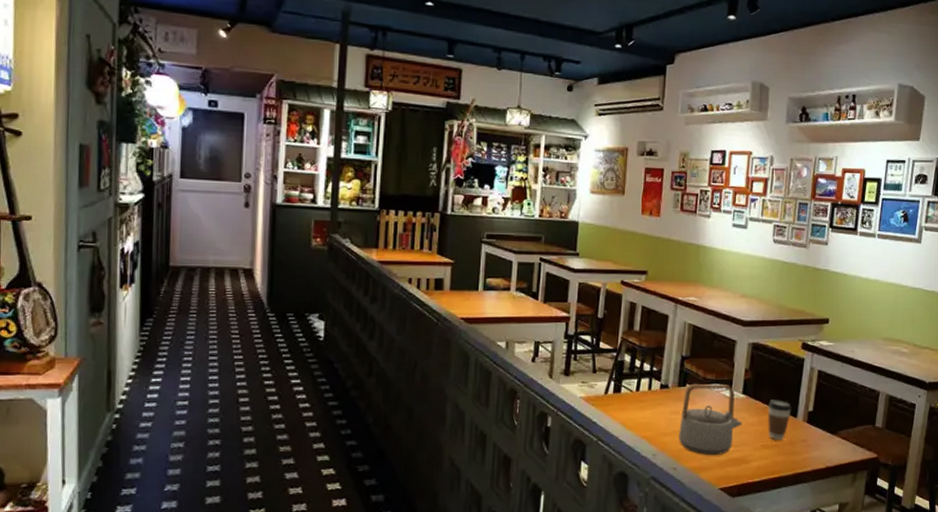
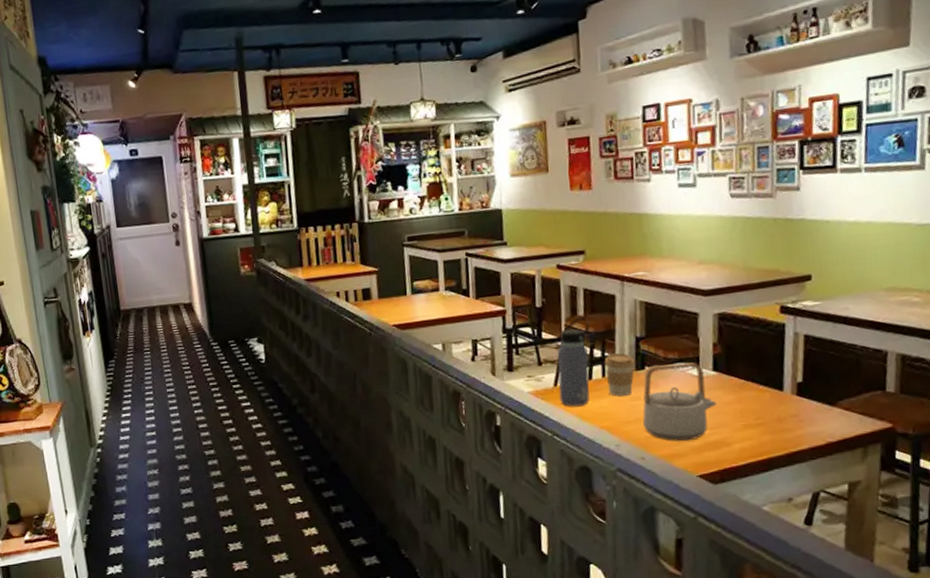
water bottle: none [608,333,643,415] -> present [557,317,590,407]
coffee cup: none [652,369,678,409] -> present [604,353,635,397]
coffee cup: present [767,399,791,440] -> none [746,373,776,418]

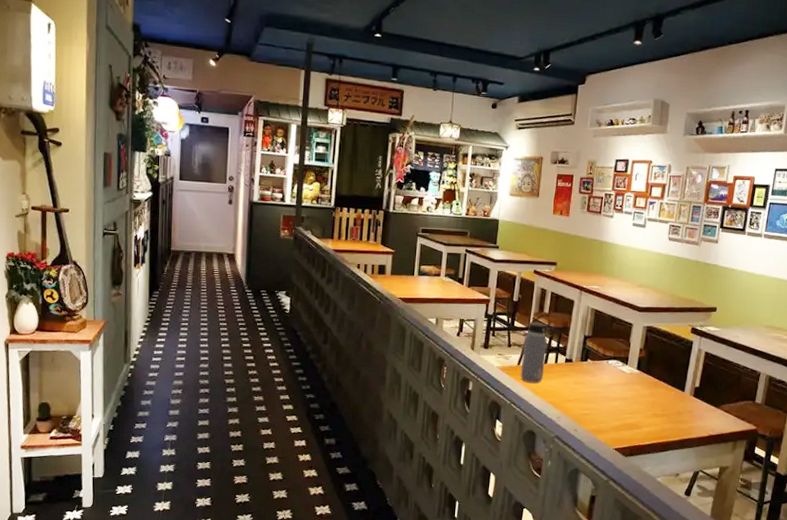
coffee cup: present [604,353,635,397] -> none [558,346,581,380]
teapot: present [642,362,717,441] -> none [579,359,636,421]

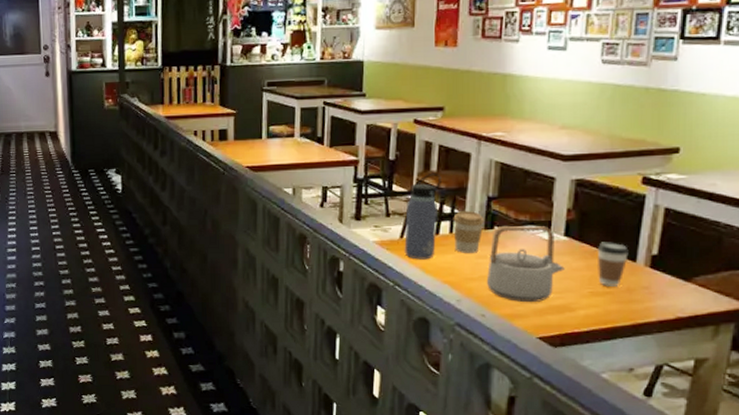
coffee cup: none [558,346,581,380] -> present [453,211,484,253]
teapot: none [579,359,636,421] -> present [486,225,565,303]
coffee cup: none [658,375,680,410] -> present [596,242,629,286]

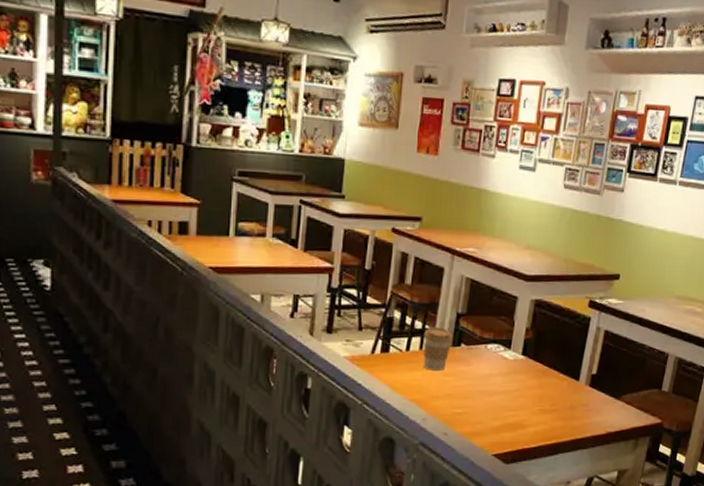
water bottle: present [404,173,441,260] -> none [374,286,415,377]
teapot: present [486,225,565,303] -> none [450,343,520,421]
coffee cup: present [596,242,629,286] -> none [547,361,574,404]

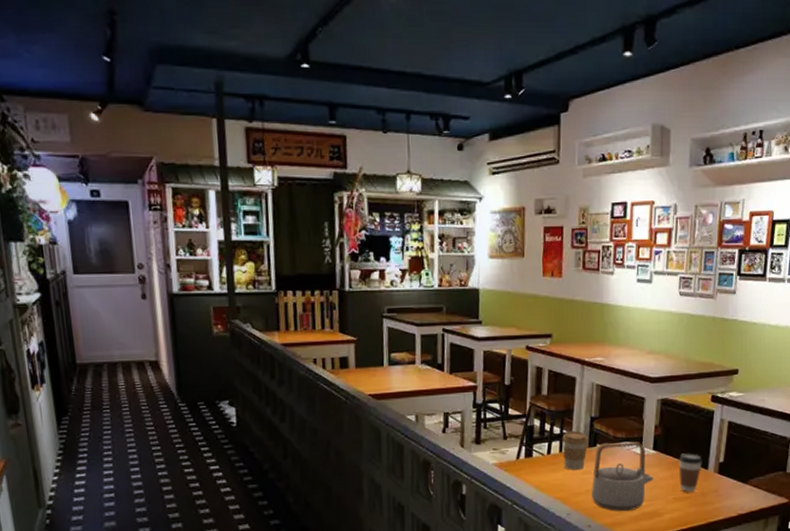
teapot: none [450,343,520,421] -> present [591,442,654,512]
coffee cup: none [547,361,574,404] -> present [678,453,702,492]

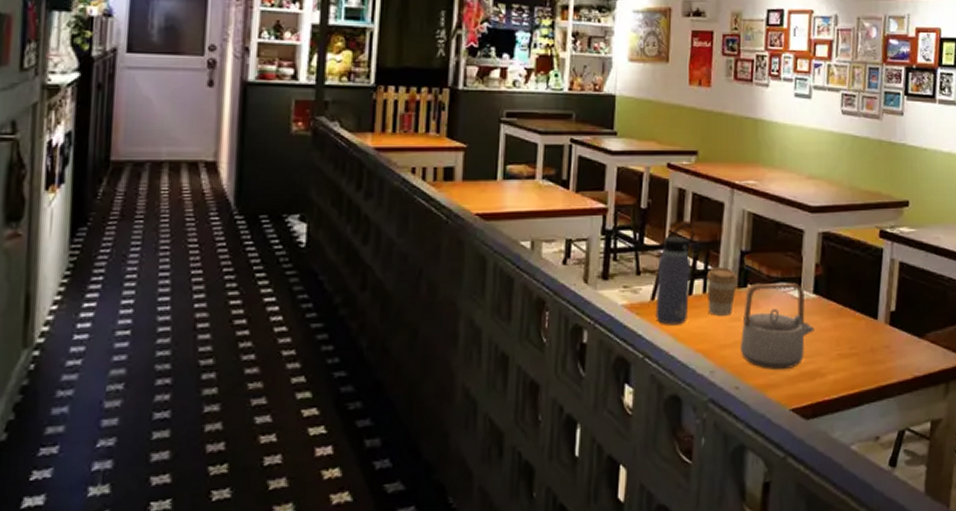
water bottle: none [520,397,551,479] -> present [655,225,695,325]
coffee cup: present [678,453,702,492] -> none [843,298,871,347]

